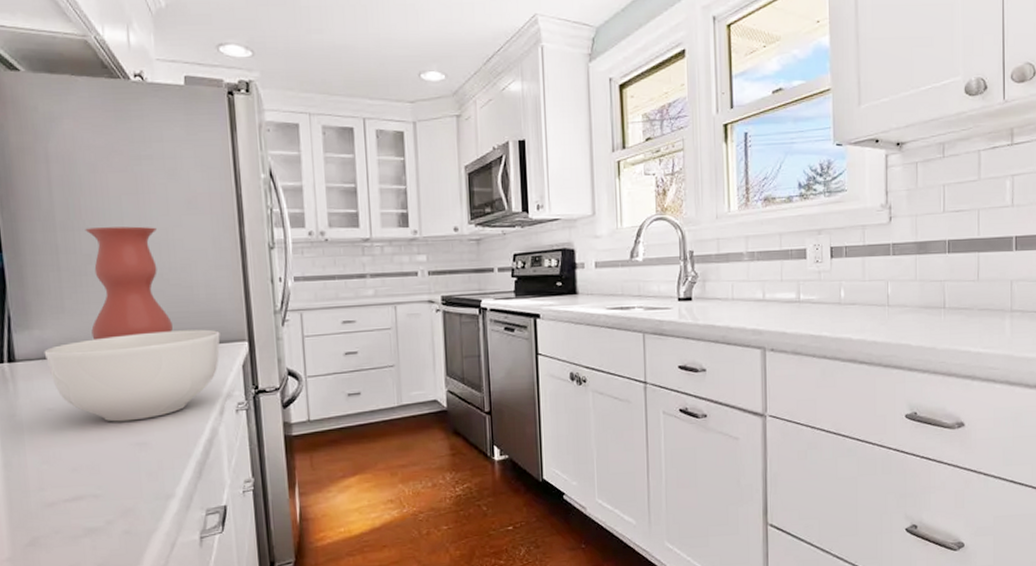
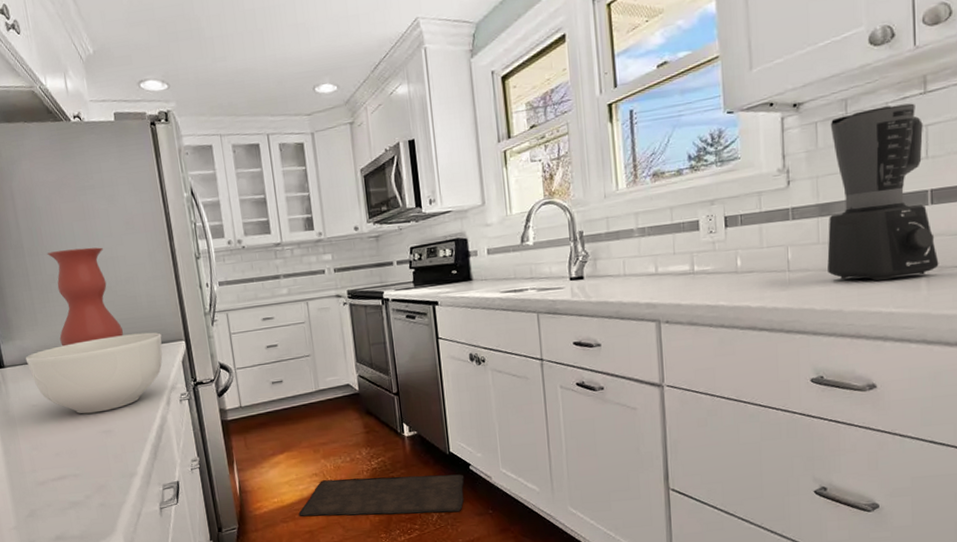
doormat: none [368,504,557,549] -> present [298,474,465,516]
blender: none [923,153,1021,321] -> present [827,103,939,281]

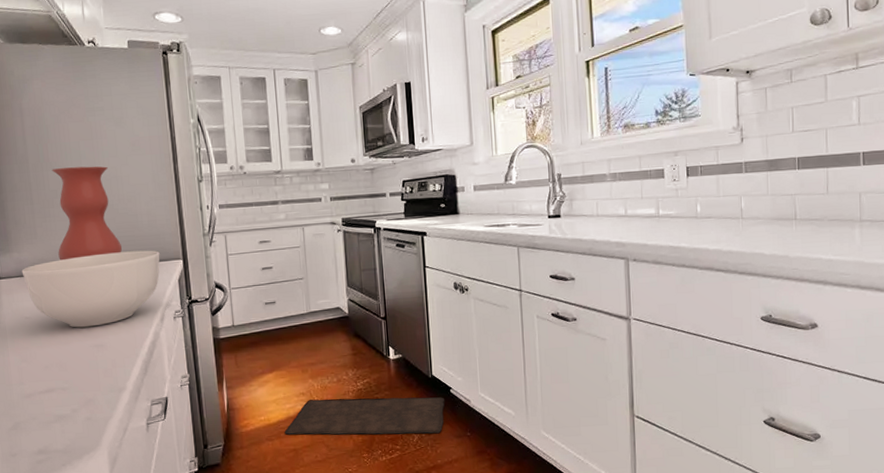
blender: present [827,103,939,281] -> none [775,76,870,231]

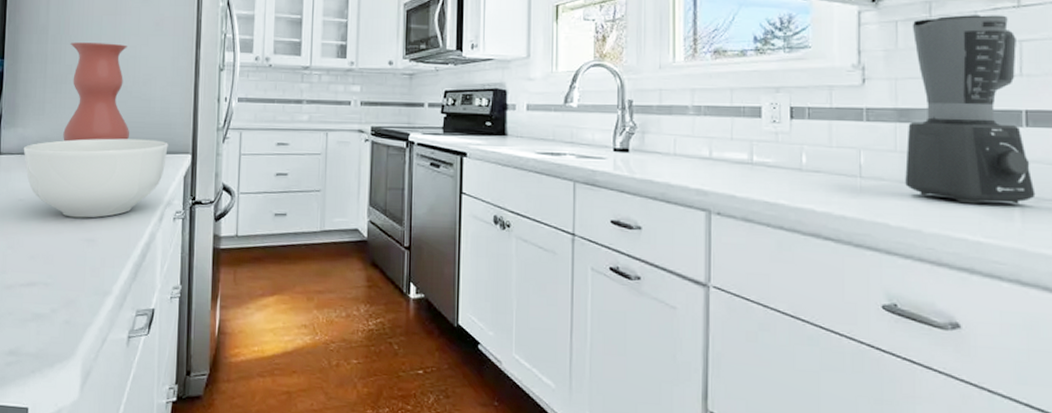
doormat: present [284,397,445,435] -> none [278,334,471,398]
blender: none [775,76,870,231] -> present [905,15,1036,205]

